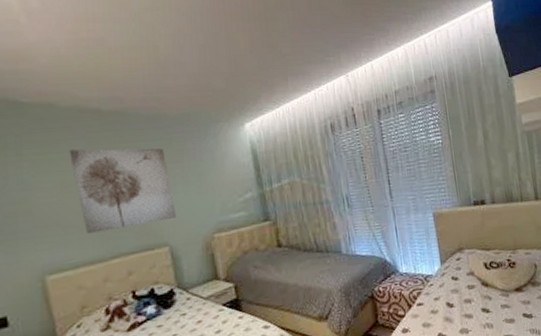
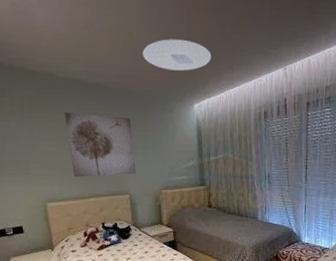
ceiling light: none [173,52,260,88] -> present [143,39,211,71]

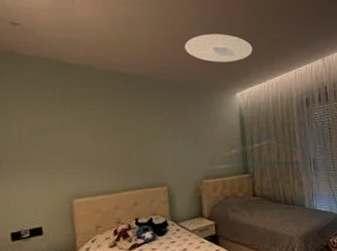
wall art: present [64,112,137,178] -> none [100,103,176,170]

